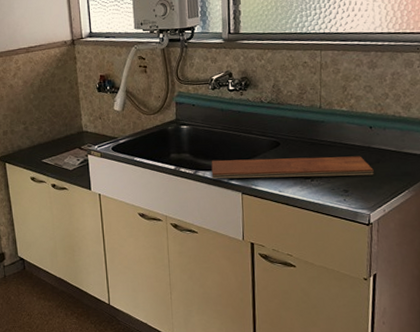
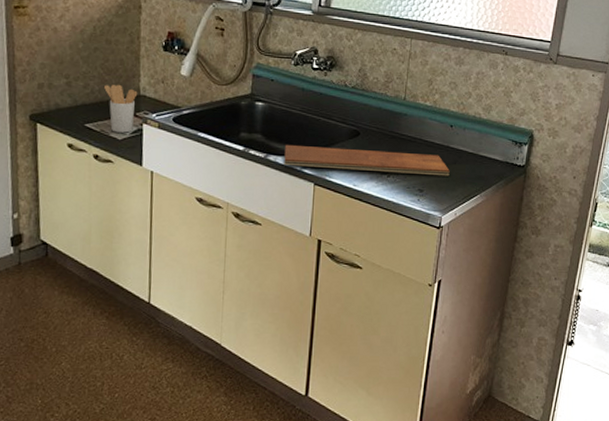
utensil holder: none [54,124,81,164] -> present [104,84,138,133]

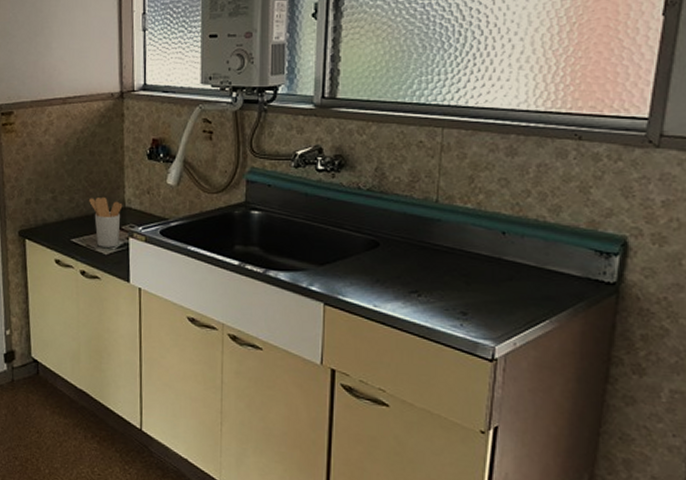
chopping board: present [284,144,450,176] -> none [286,258,504,296]

